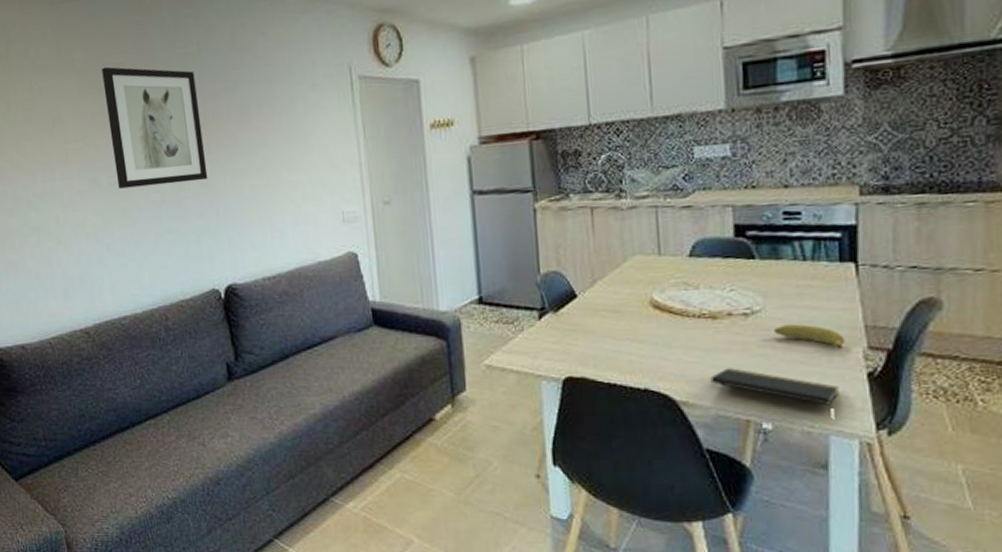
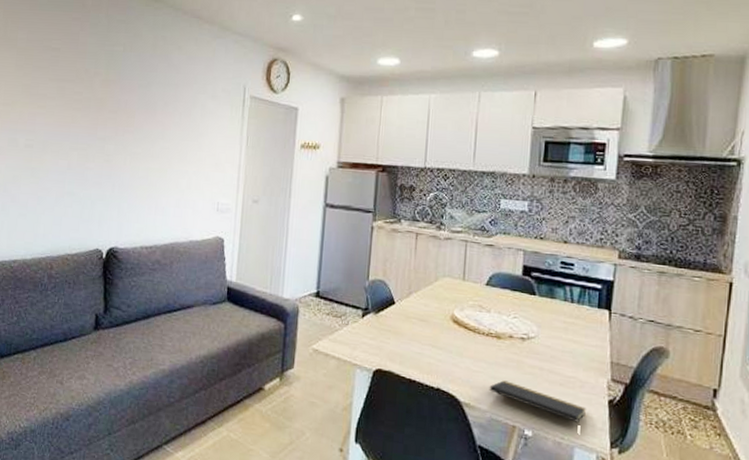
wall art: present [102,66,208,189] -> none [33,49,117,157]
banana: present [774,324,846,350] -> none [543,351,595,379]

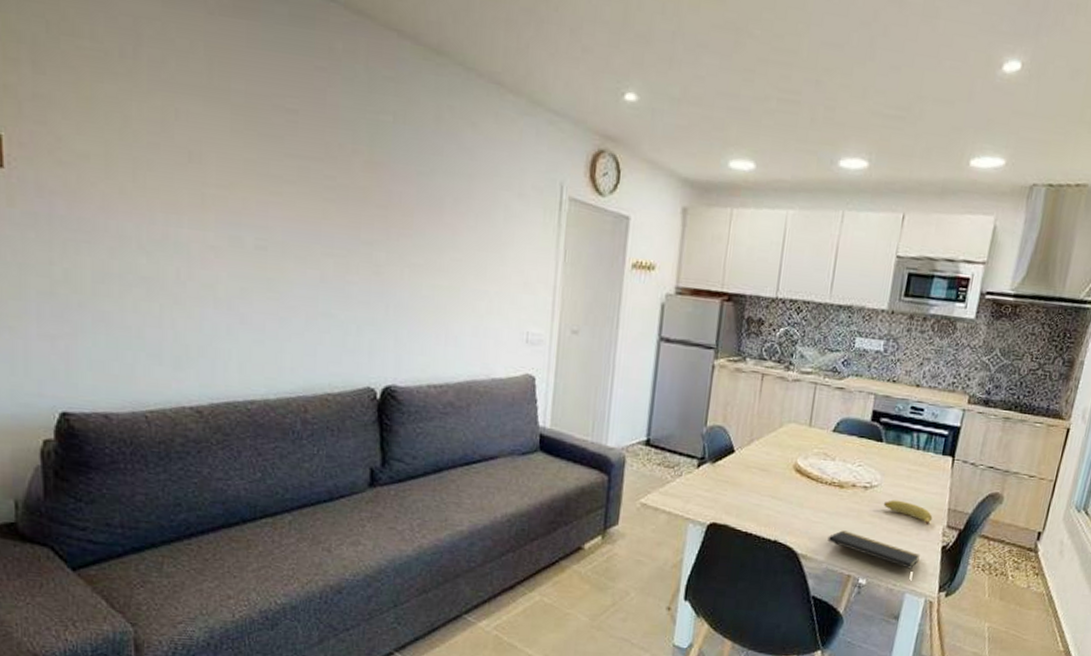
banana: none [543,351,595,379] -> present [884,500,933,526]

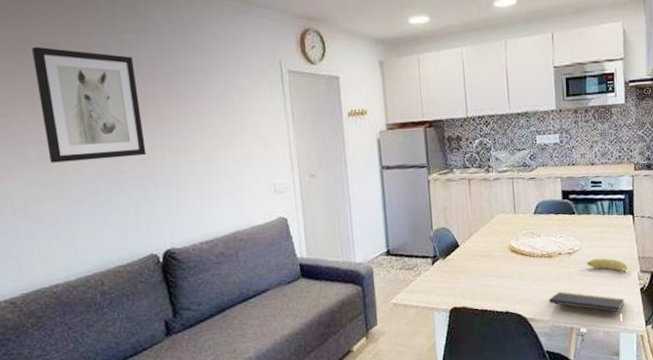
wall art: none [265,108,385,268] -> present [32,46,146,163]

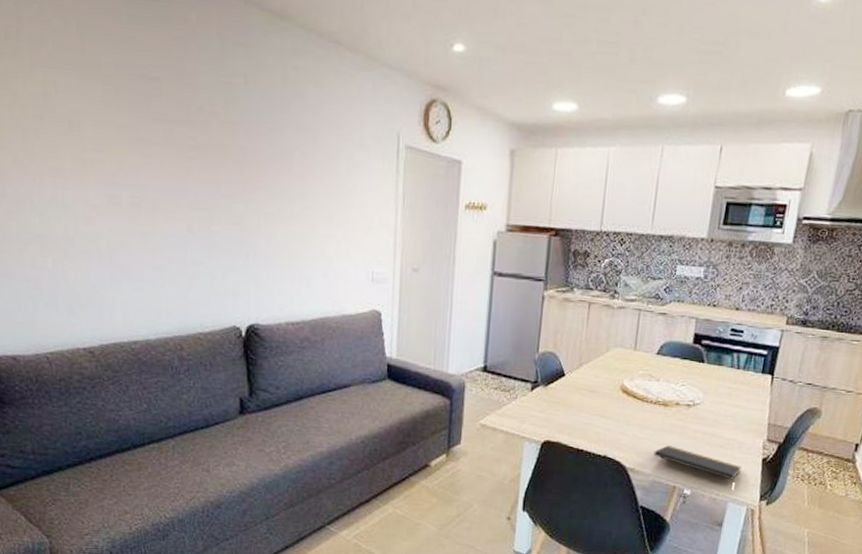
wall art: present [32,46,146,163] -> none [133,78,241,219]
banana: present [587,258,628,274] -> none [706,416,754,440]

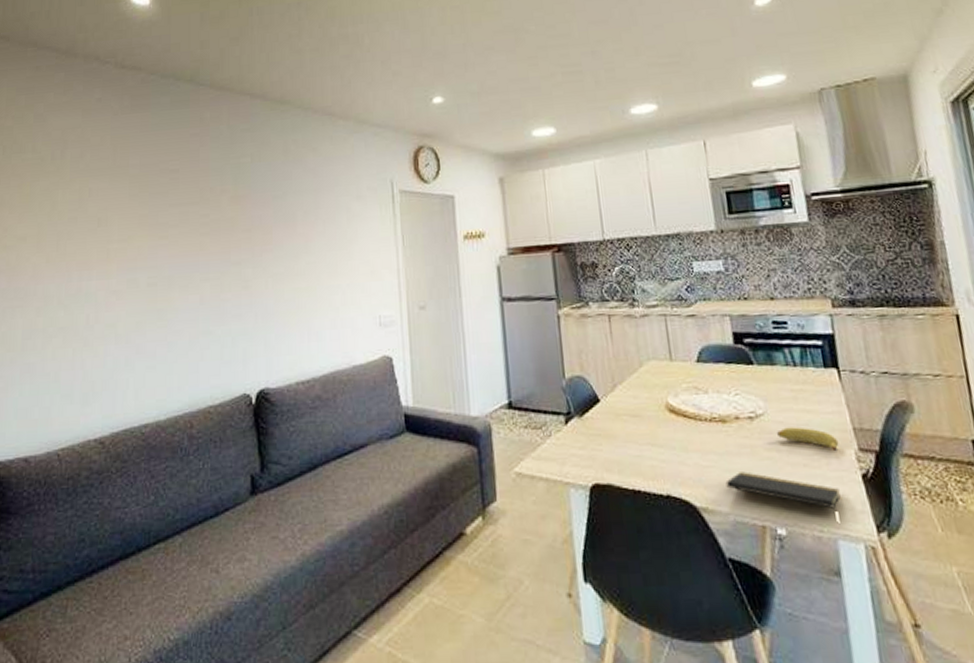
banana: none [706,416,754,440] -> present [777,427,839,452]

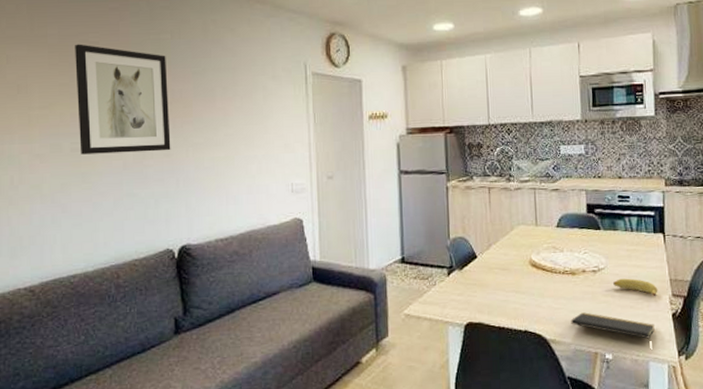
wall art: none [155,172,250,290] -> present [75,44,171,155]

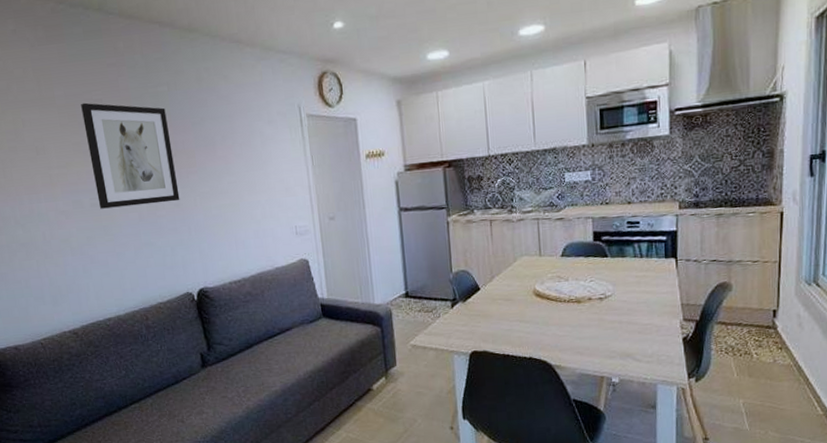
notepad: present [570,312,655,341] -> none [576,339,664,365]
banana: present [613,278,658,297] -> none [621,304,669,322]

